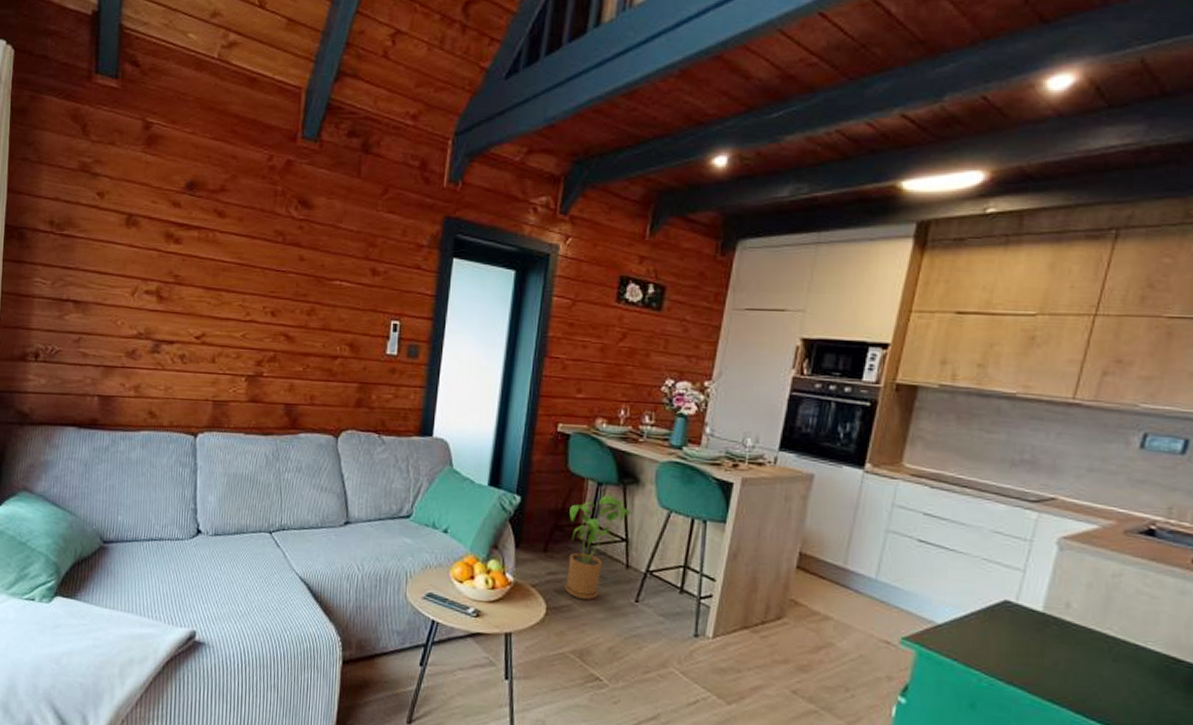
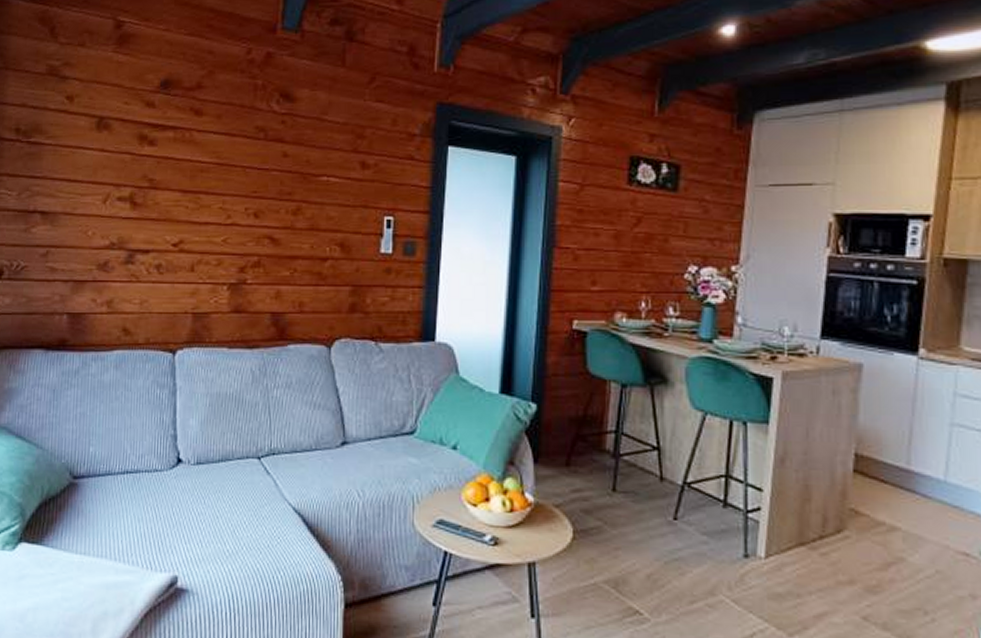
house plant: present [564,495,633,600] -> none [591,397,663,519]

